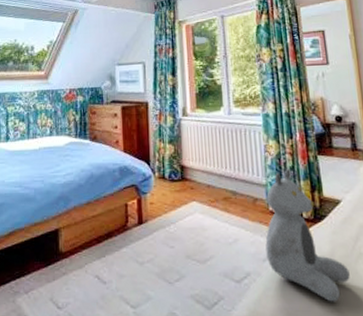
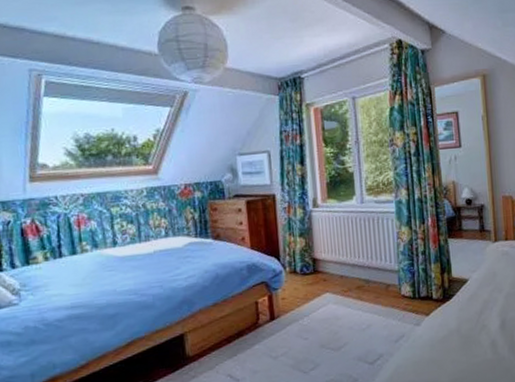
teddy bear: present [265,167,350,302] -> none [397,252,474,371]

